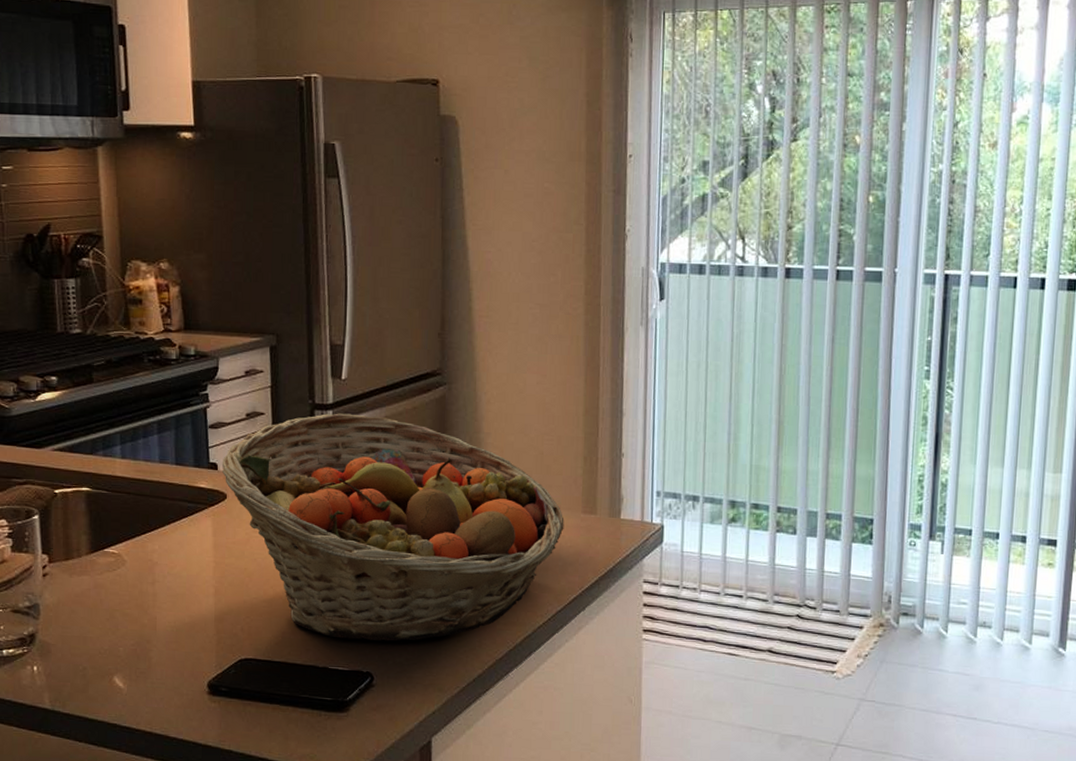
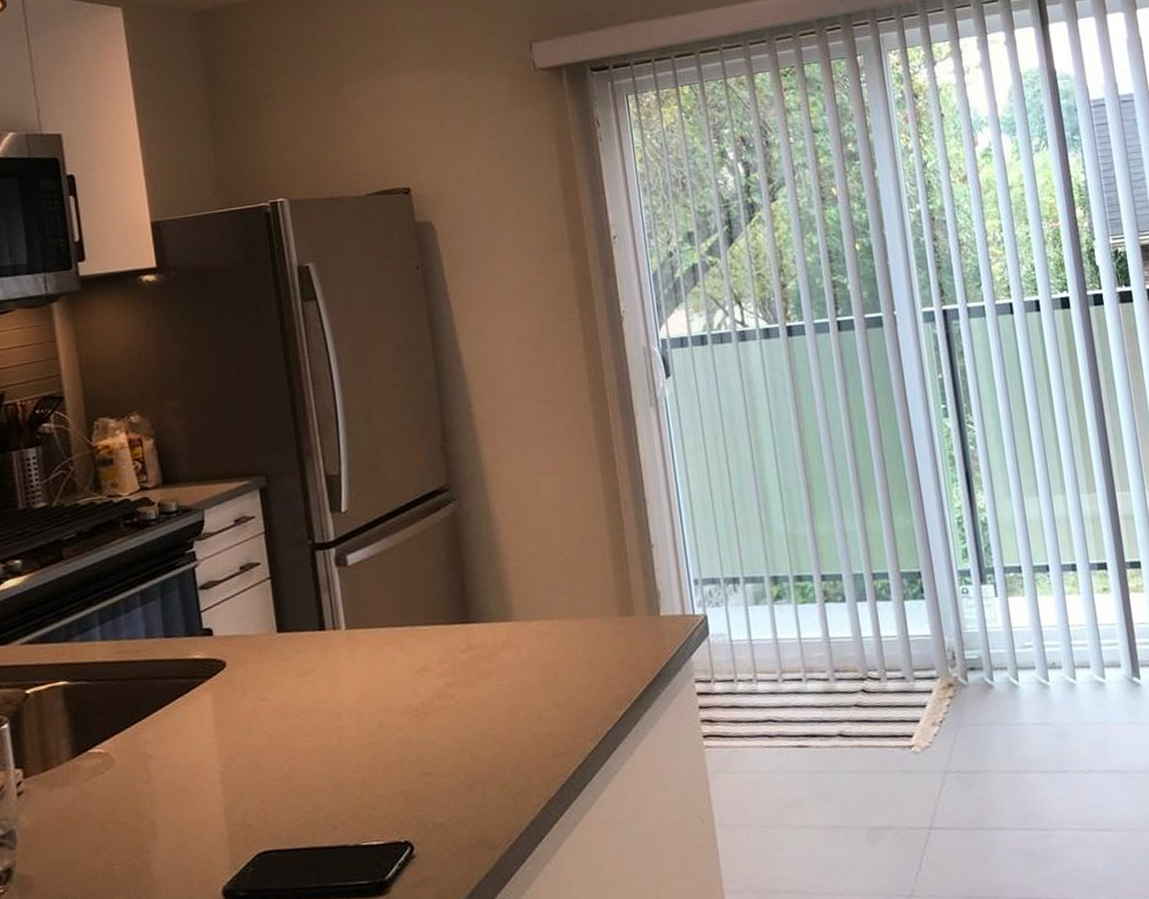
fruit basket: present [222,413,565,642] -> none [218,546,602,808]

